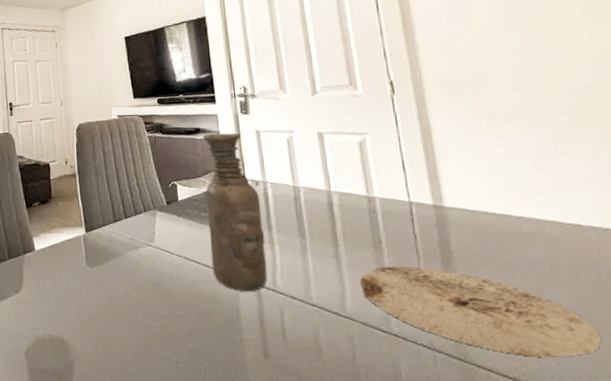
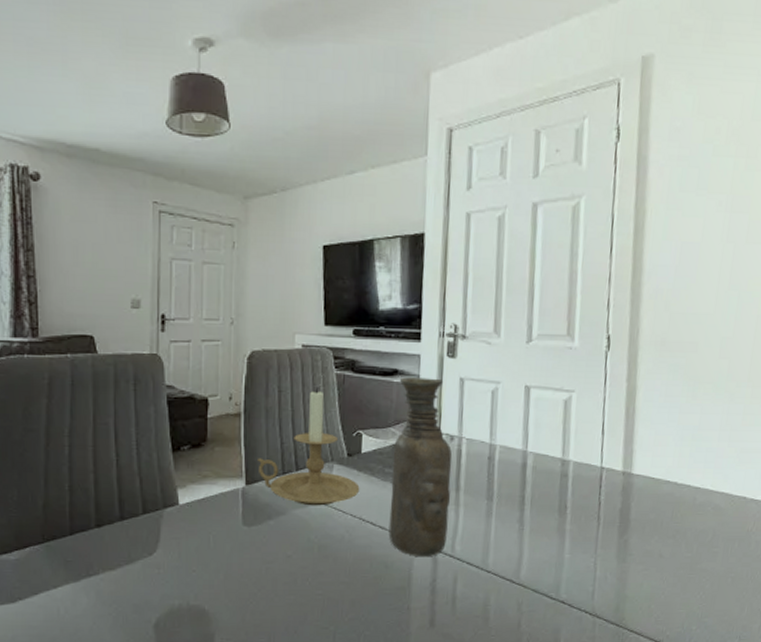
candle holder: none [93,148,181,248] -> present [258,387,360,506]
plate: present [360,266,601,357] -> none [538,533,738,621]

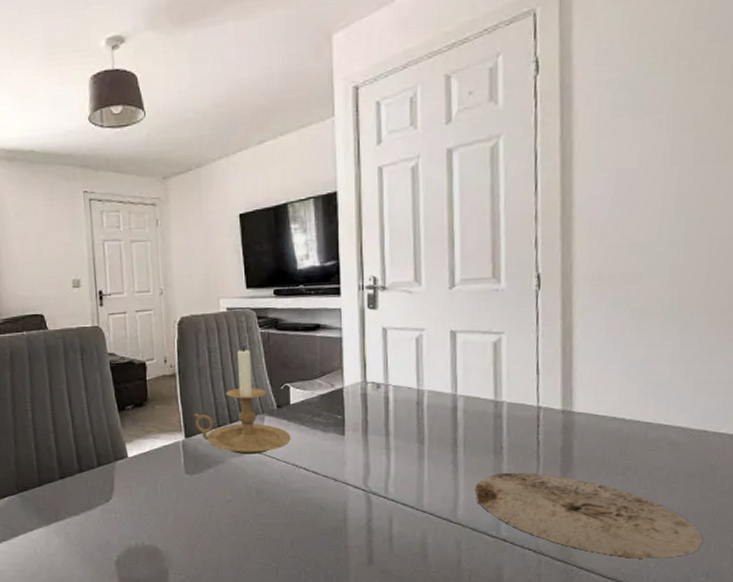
vase: present [388,377,453,557] -> none [321,330,381,499]
plate: none [538,533,738,621] -> present [475,472,703,558]

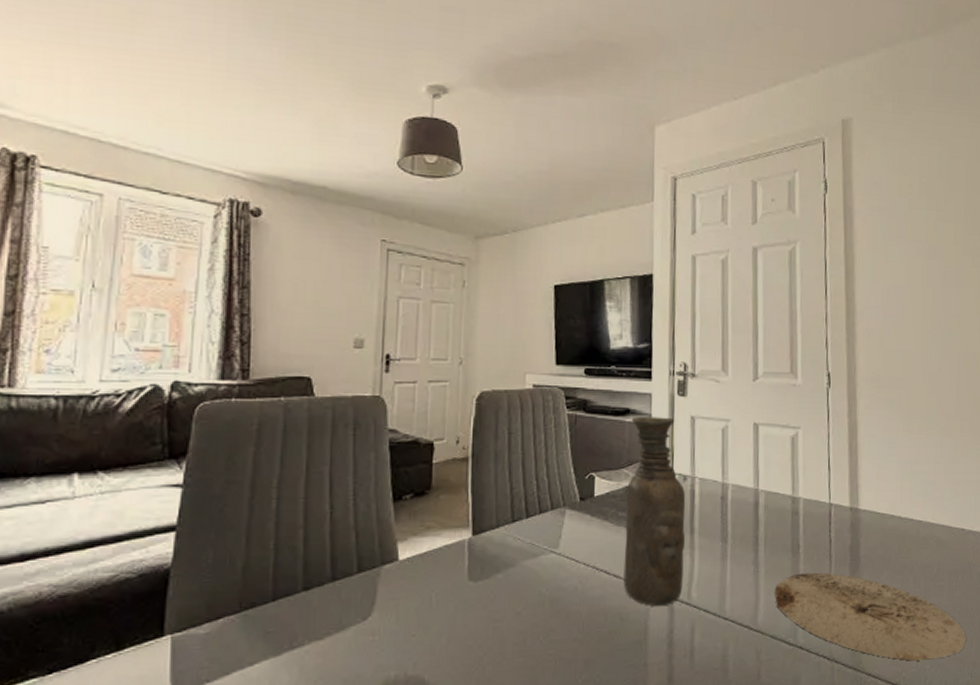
candle holder: present [194,346,291,455] -> none [486,428,593,556]
vase: none [321,330,381,499] -> present [623,417,686,607]

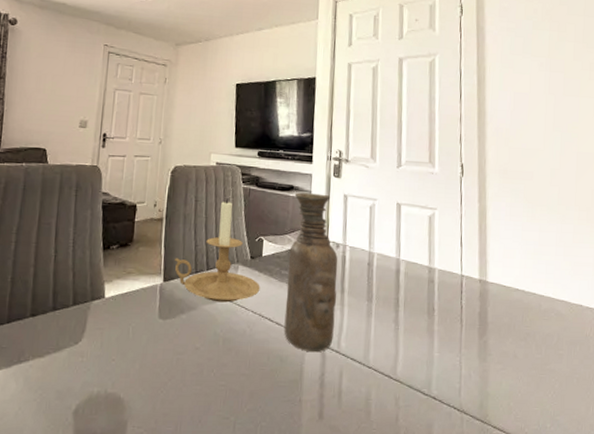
candle holder: none [486,428,593,556] -> present [175,198,260,303]
plate: present [774,572,966,661] -> none [412,333,584,419]

